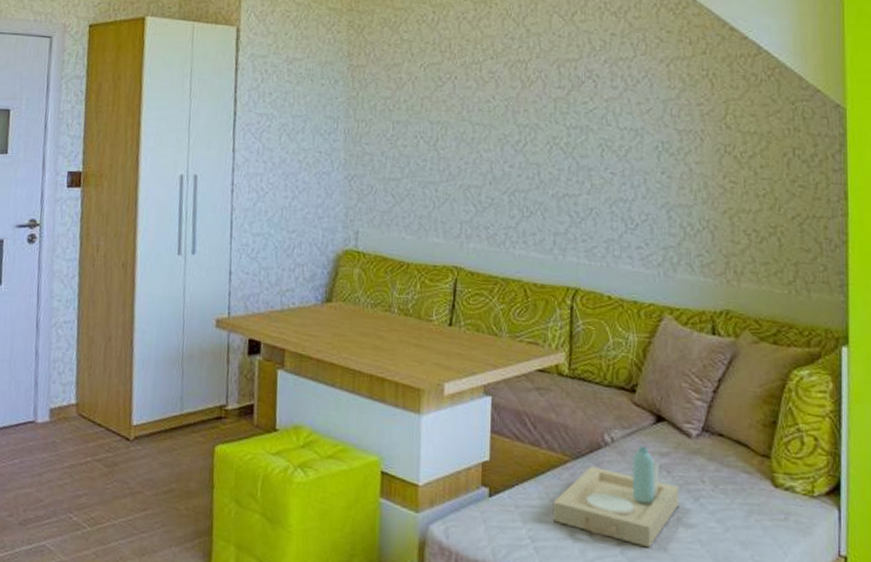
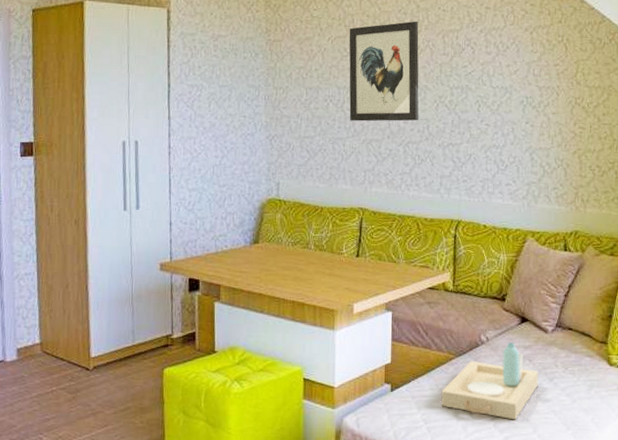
wall art: none [443,47,529,165] -> present [349,21,419,122]

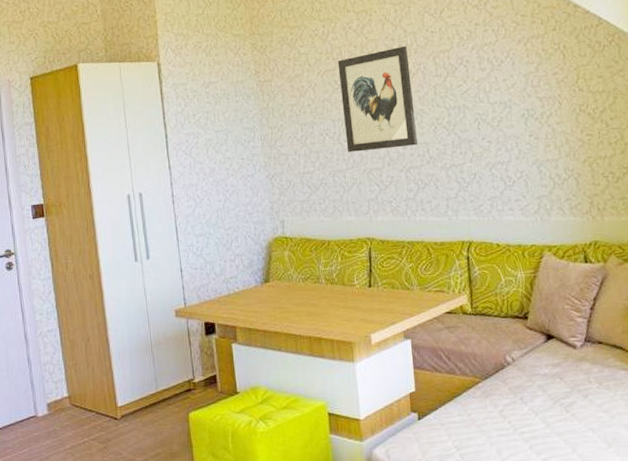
serving tray: present [441,343,539,420] -> none [470,361,573,441]

